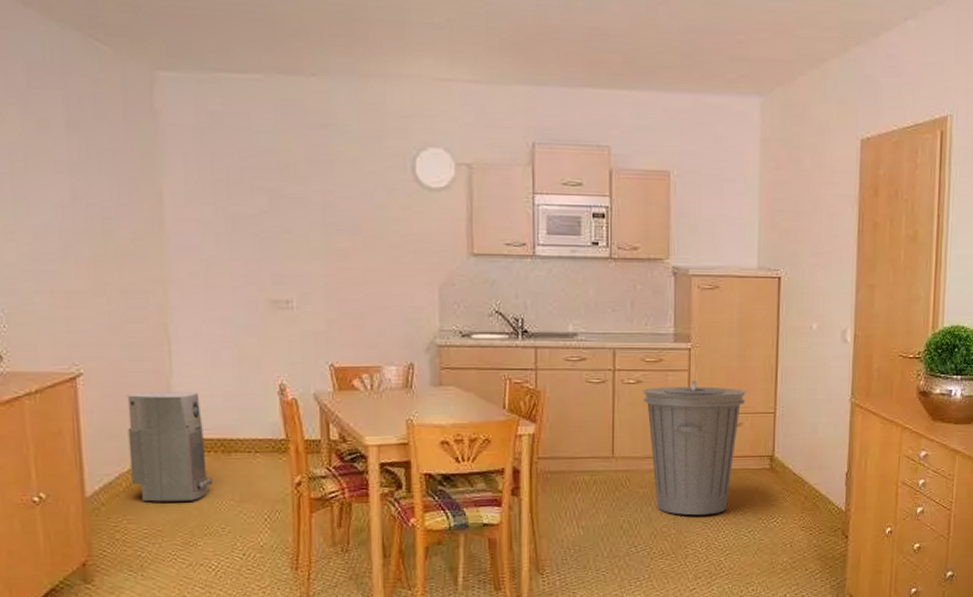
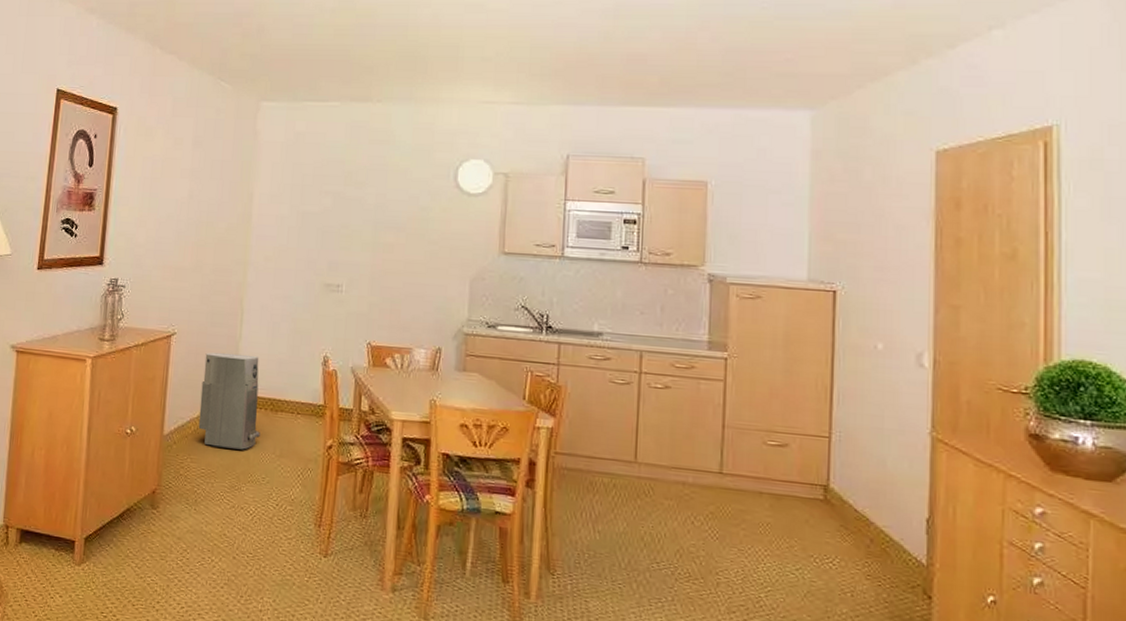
trash can: present [643,381,746,516] -> none [671,392,794,542]

